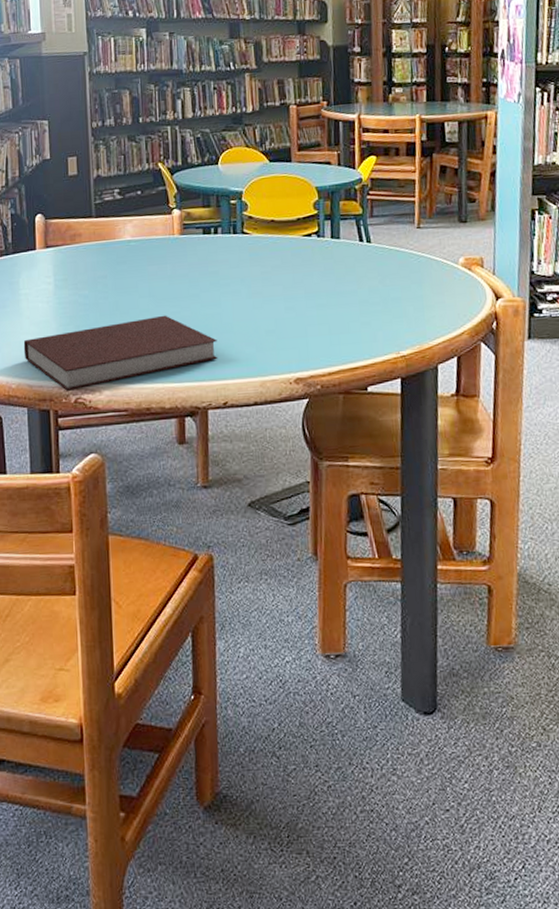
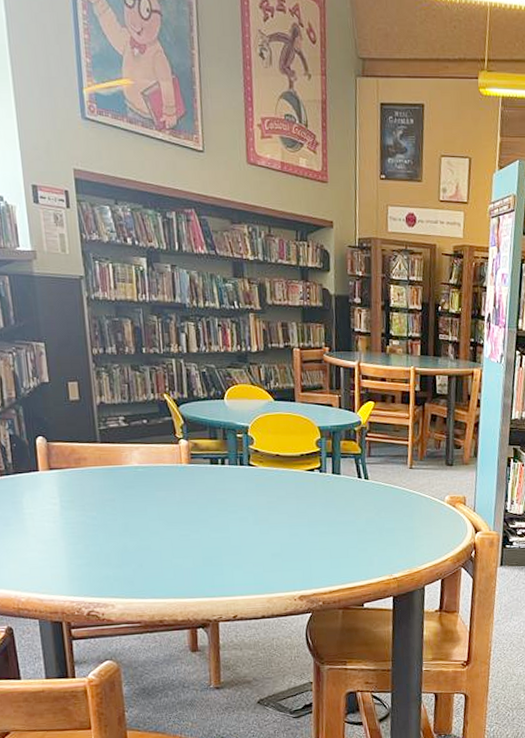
notebook: present [23,315,218,391] -> none [30,537,228,605]

